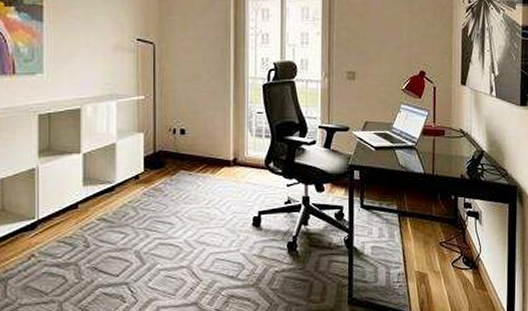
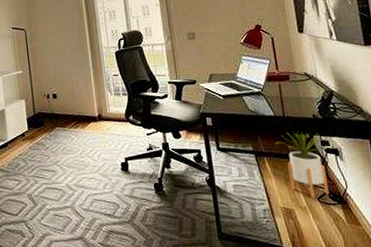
house plant: none [420,191,477,263] -> present [275,131,336,198]

